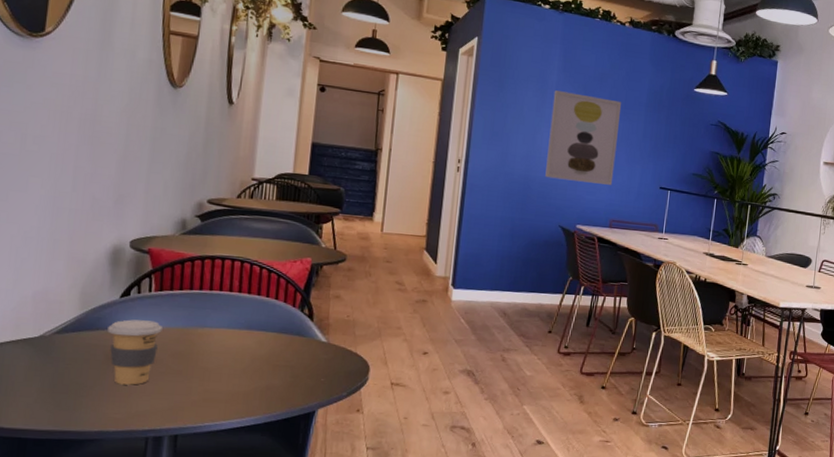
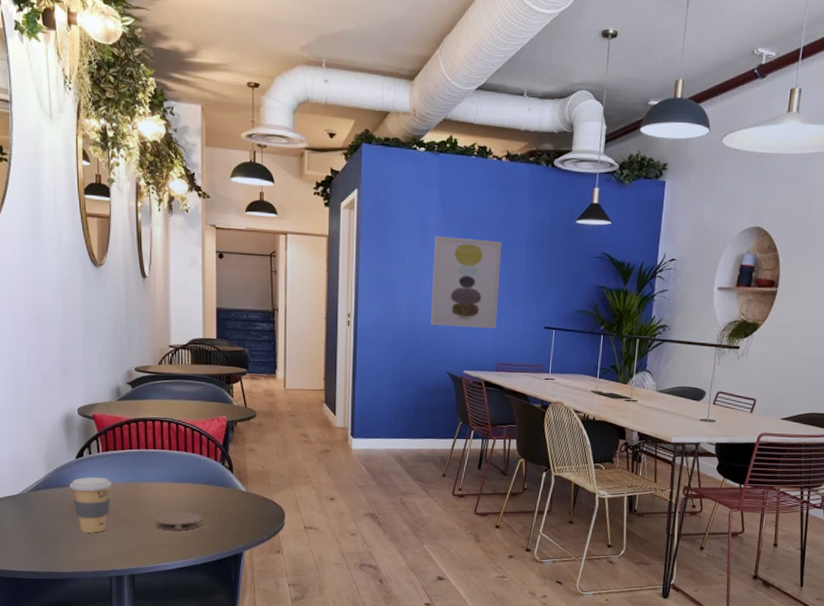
coaster: none [211,363,270,385] -> present [154,512,202,531]

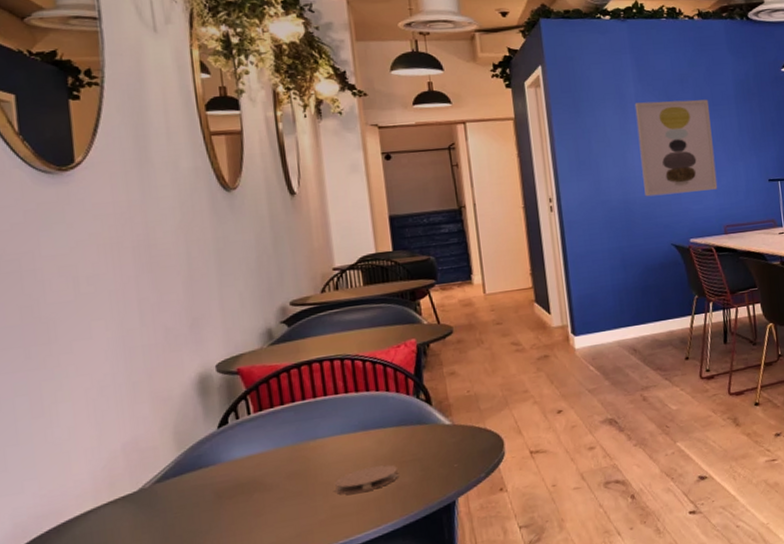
coffee cup: present [70,477,112,533] -> none [211,444,271,522]

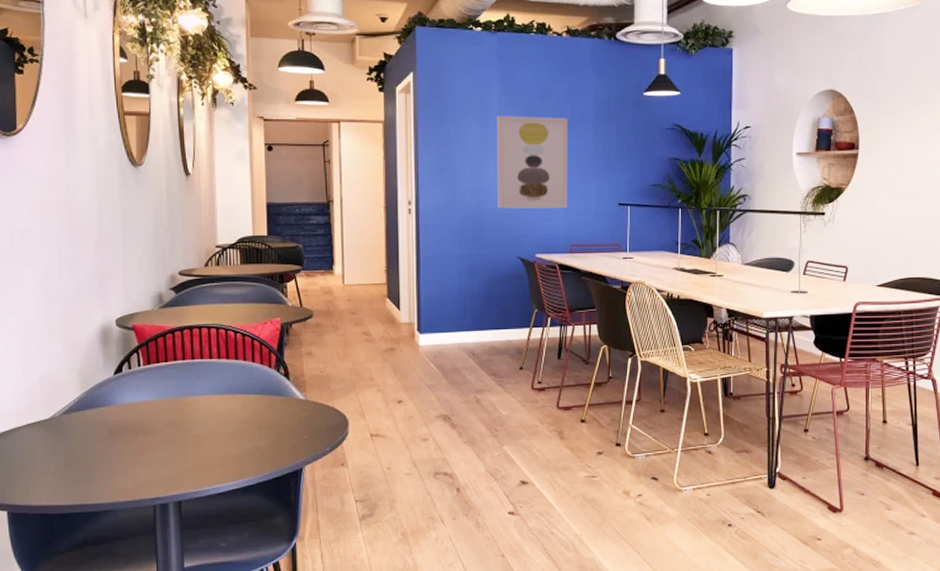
coaster: present [334,464,398,495] -> none [203,427,256,449]

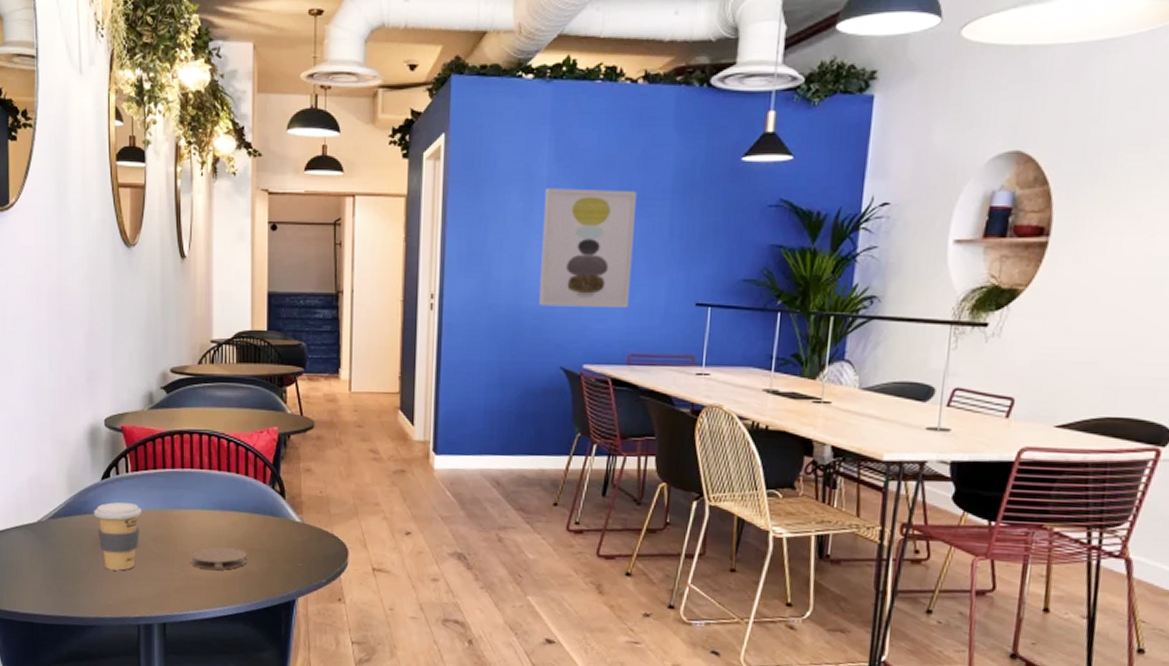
coffee cup: none [107,394,155,457] -> present [94,502,142,571]
coaster: none [203,427,256,449] -> present [190,547,247,571]

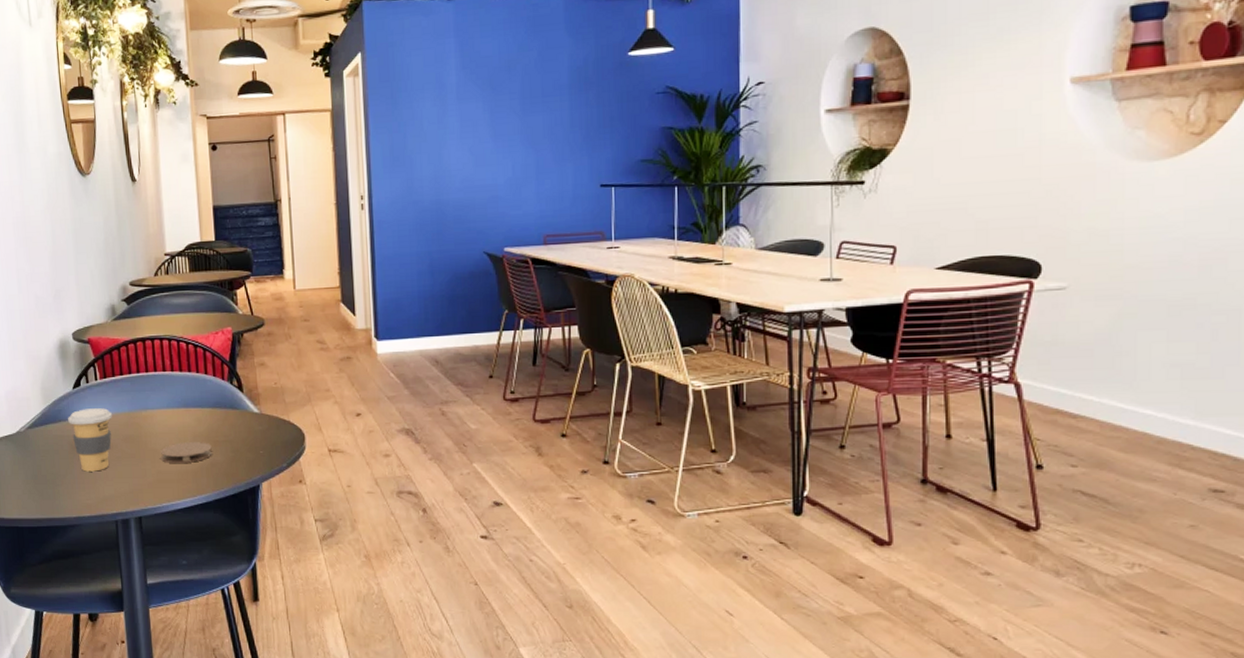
wall art: present [539,188,638,307] -> none [455,89,541,199]

